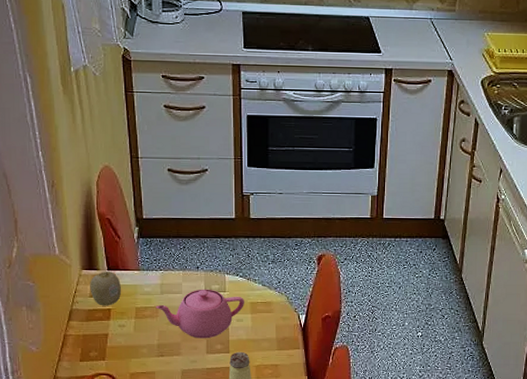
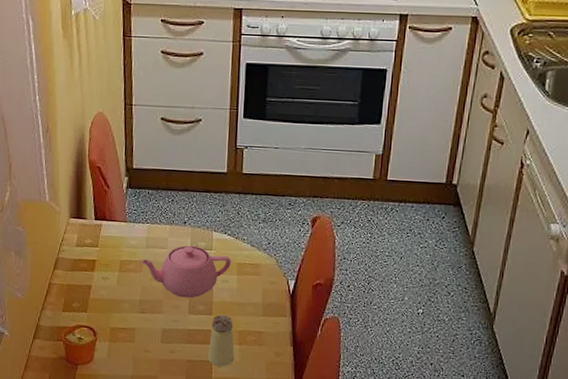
fruit: present [90,271,121,306] -> none [76,221,107,257]

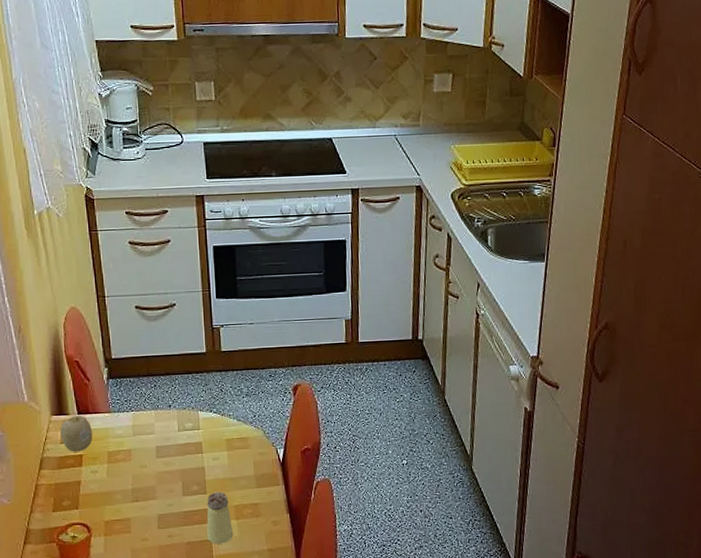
fruit: none [76,221,107,257] -> present [60,416,92,452]
teapot: present [140,245,231,298] -> none [128,427,220,481]

